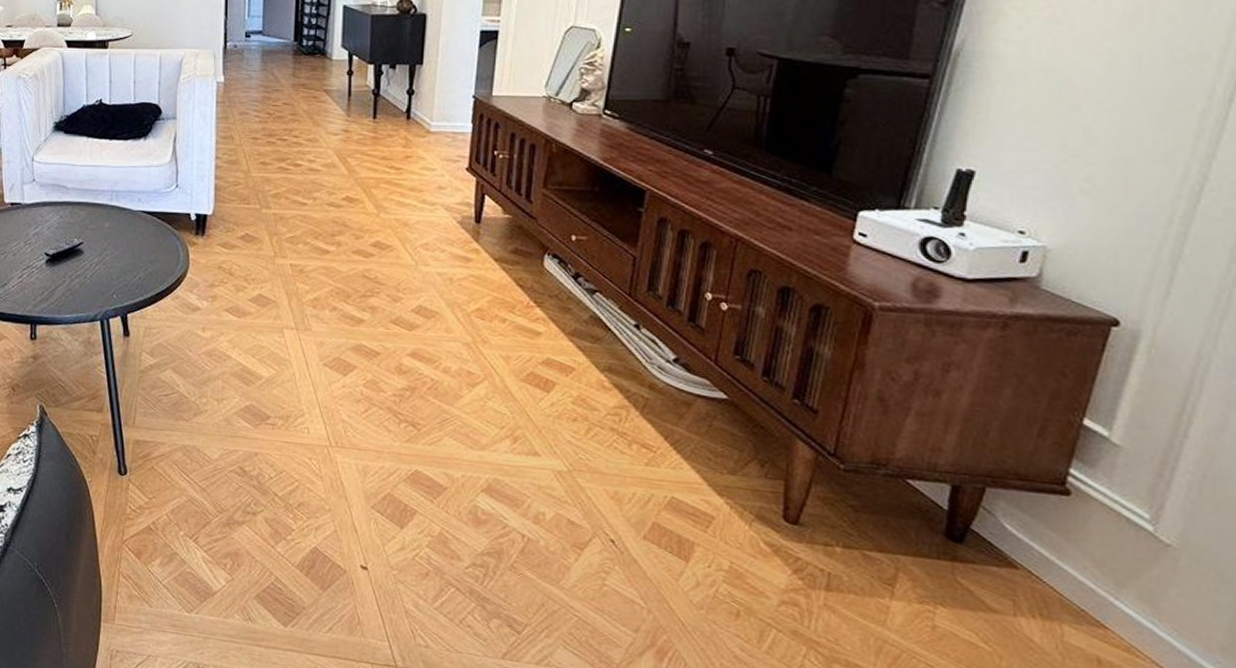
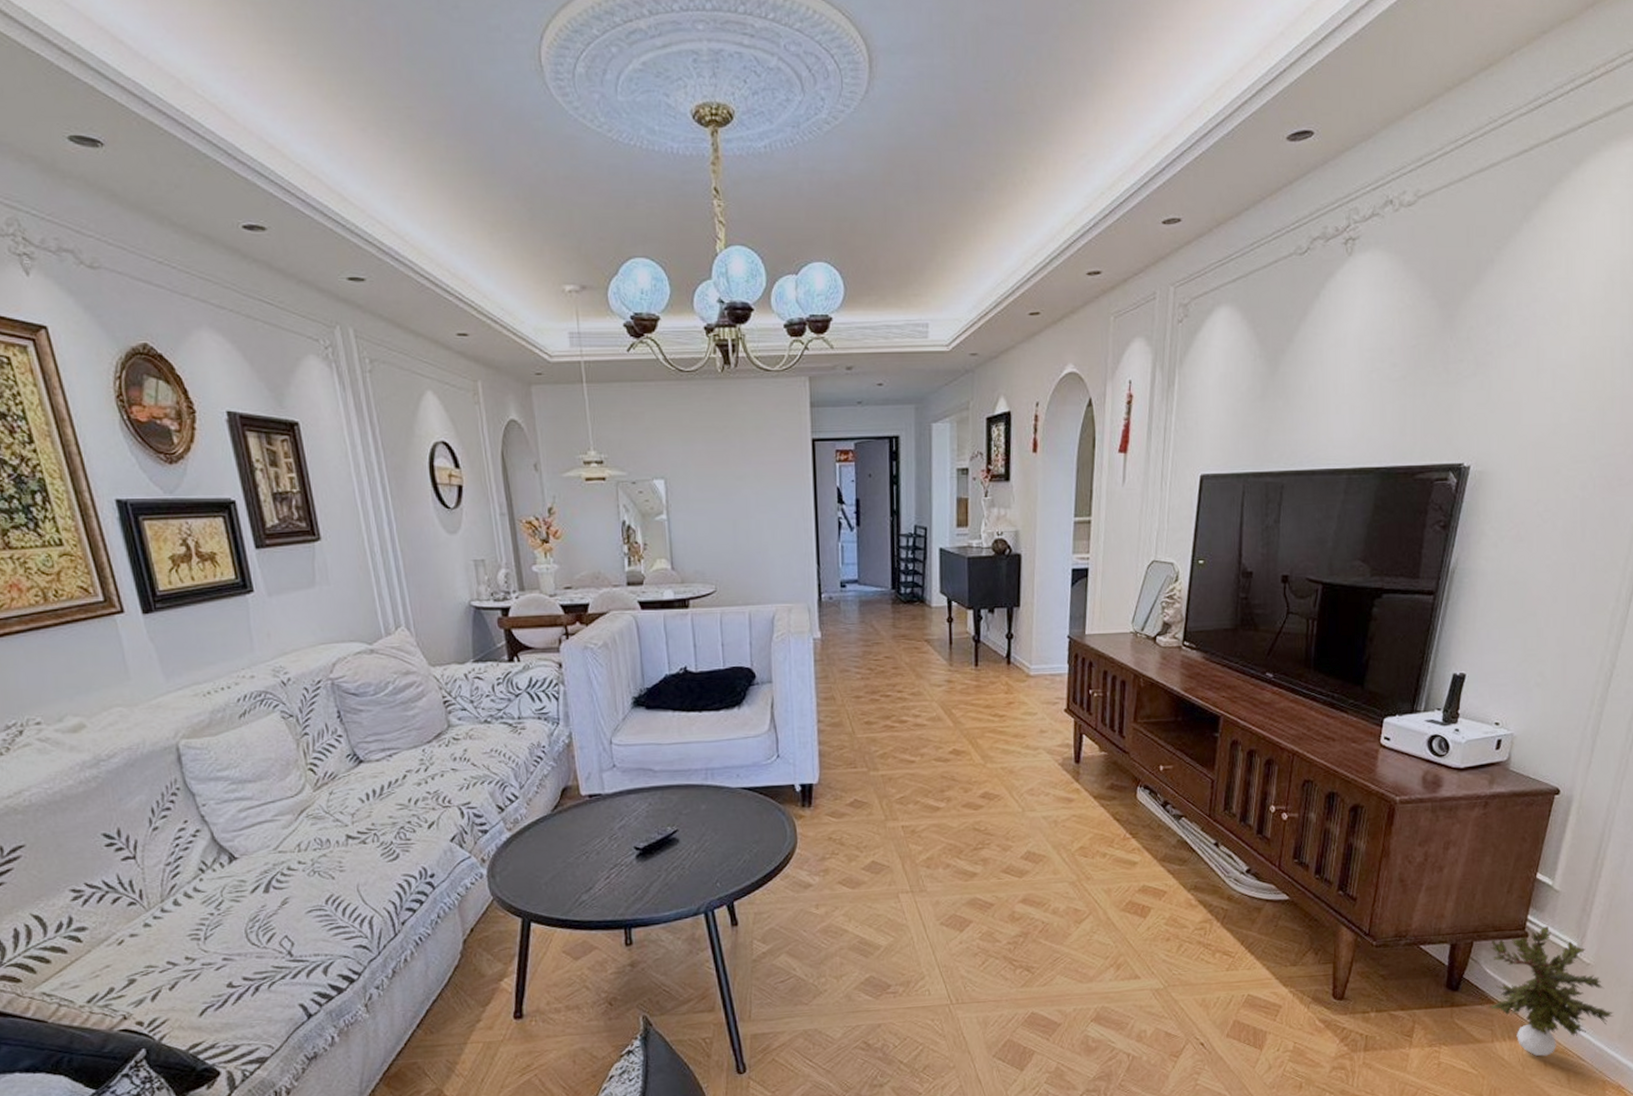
potted plant: none [1009,486,1213,651] -> present [1489,926,1614,1056]

